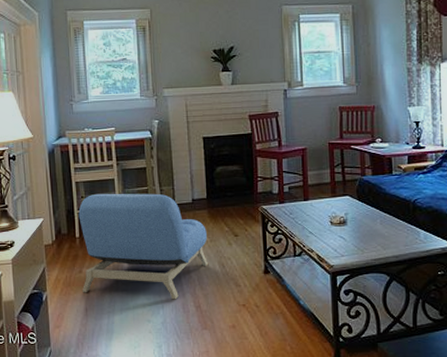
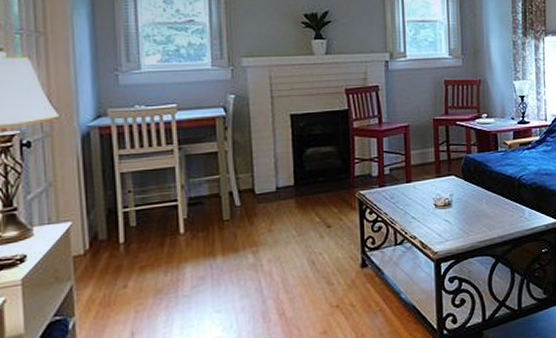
armchair: present [78,193,208,300] -> none [123,182,294,314]

